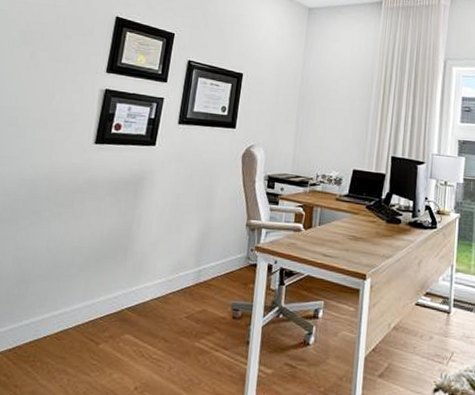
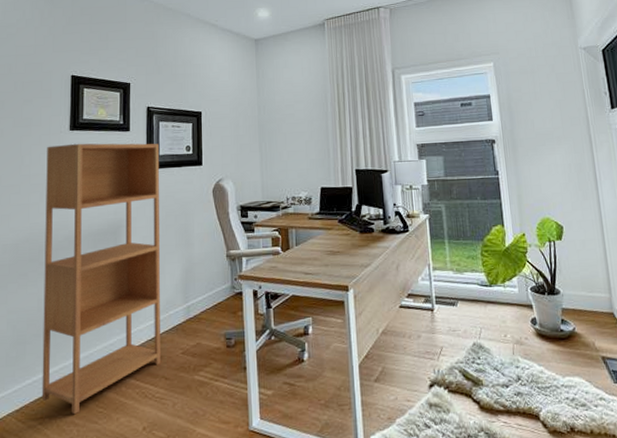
bookcase: none [36,85,194,363] -> present [41,143,160,415]

